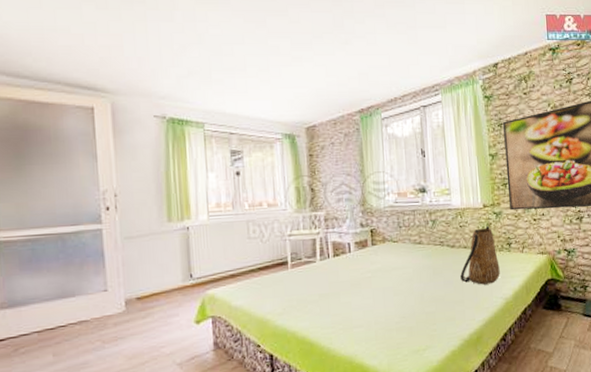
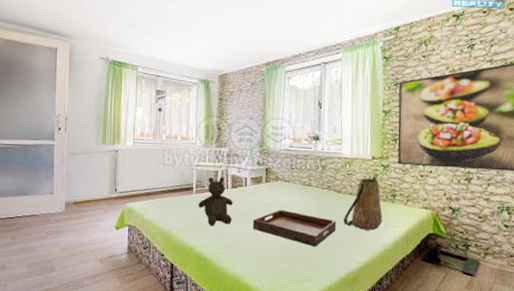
teddy bear: none [296,245,337,304] -> present [198,176,234,226]
serving tray: none [361,274,454,311] -> present [252,210,337,247]

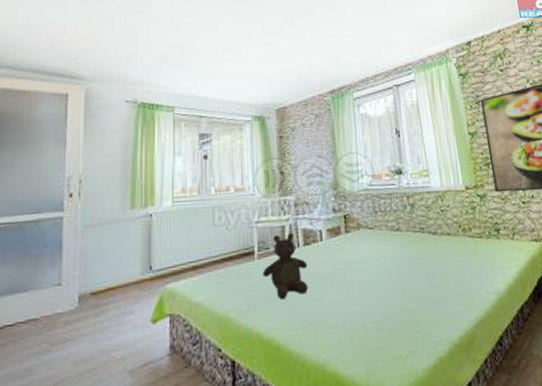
serving tray: present [252,210,337,247] -> none [334,265,438,309]
tote bag: present [344,177,382,230] -> none [444,210,490,278]

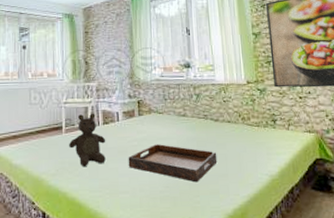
serving tray: none [334,265,438,309] -> present [128,144,218,183]

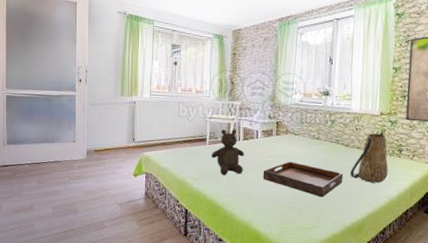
tote bag: none [224,102,265,160] -> present [350,132,388,183]

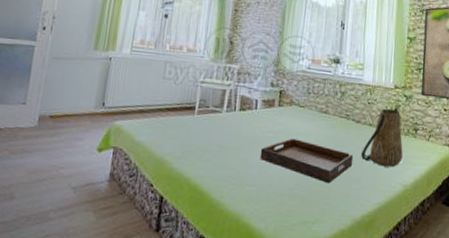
teddy bear: present [212,129,245,176] -> none [200,96,240,154]

